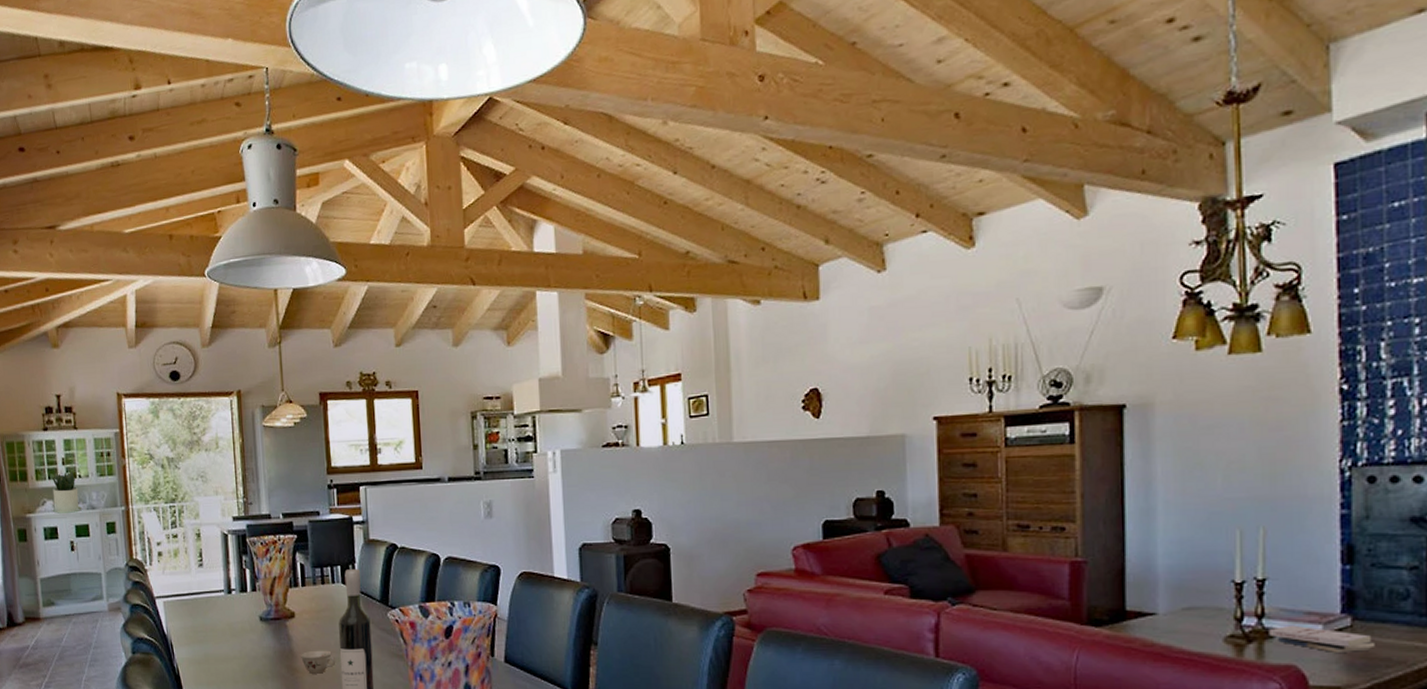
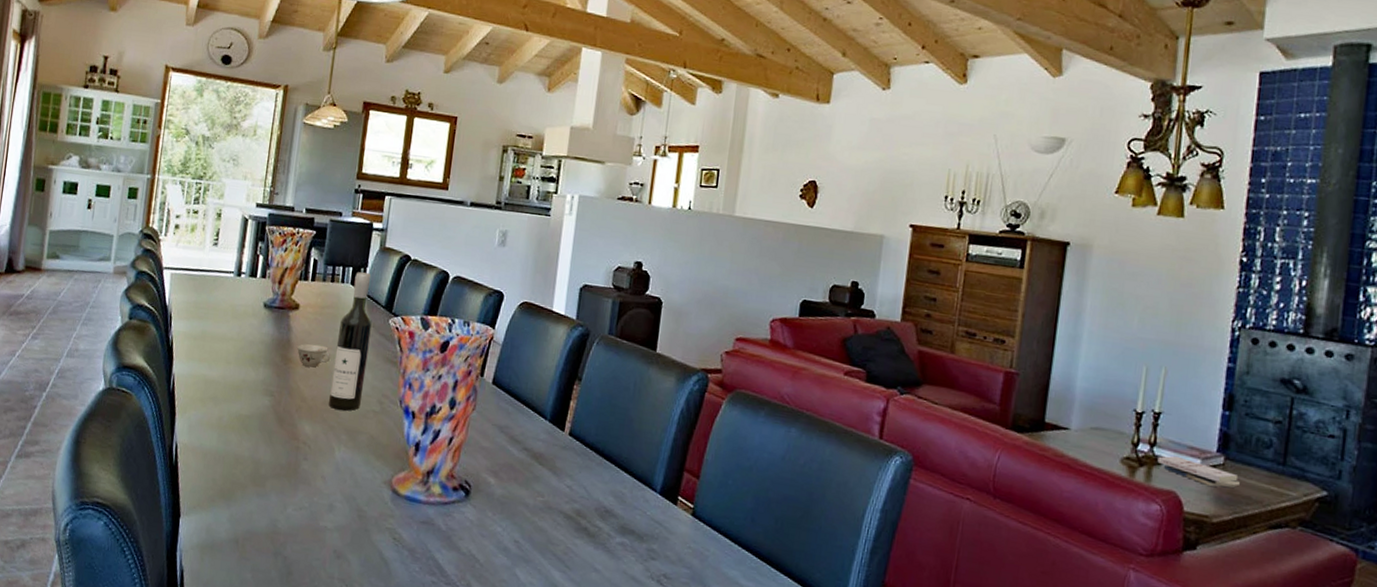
planter: present [50,470,82,515] -> none [76,129,107,173]

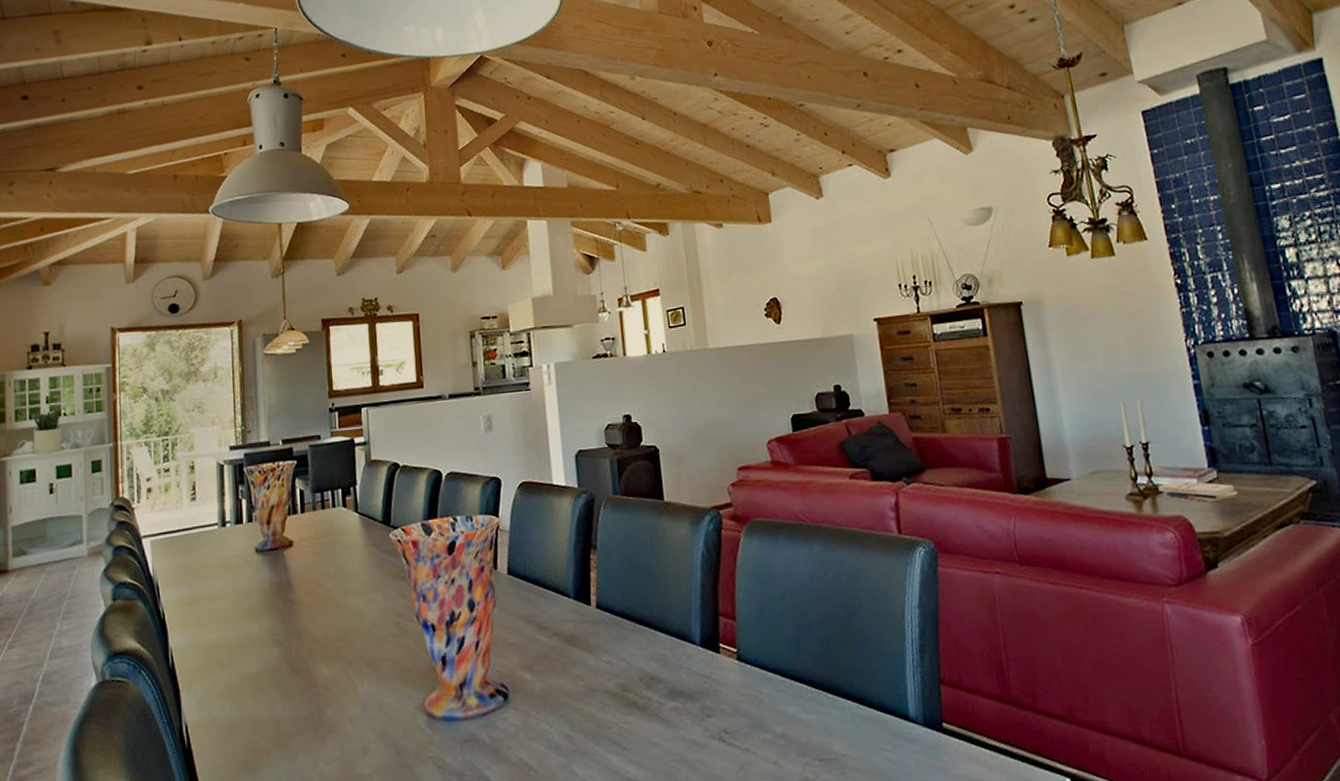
planter: none [76,129,107,173] -> present [31,408,65,456]
teacup: present [296,343,331,368] -> none [297,578,336,605]
bottle: present [328,272,373,411] -> none [339,491,377,643]

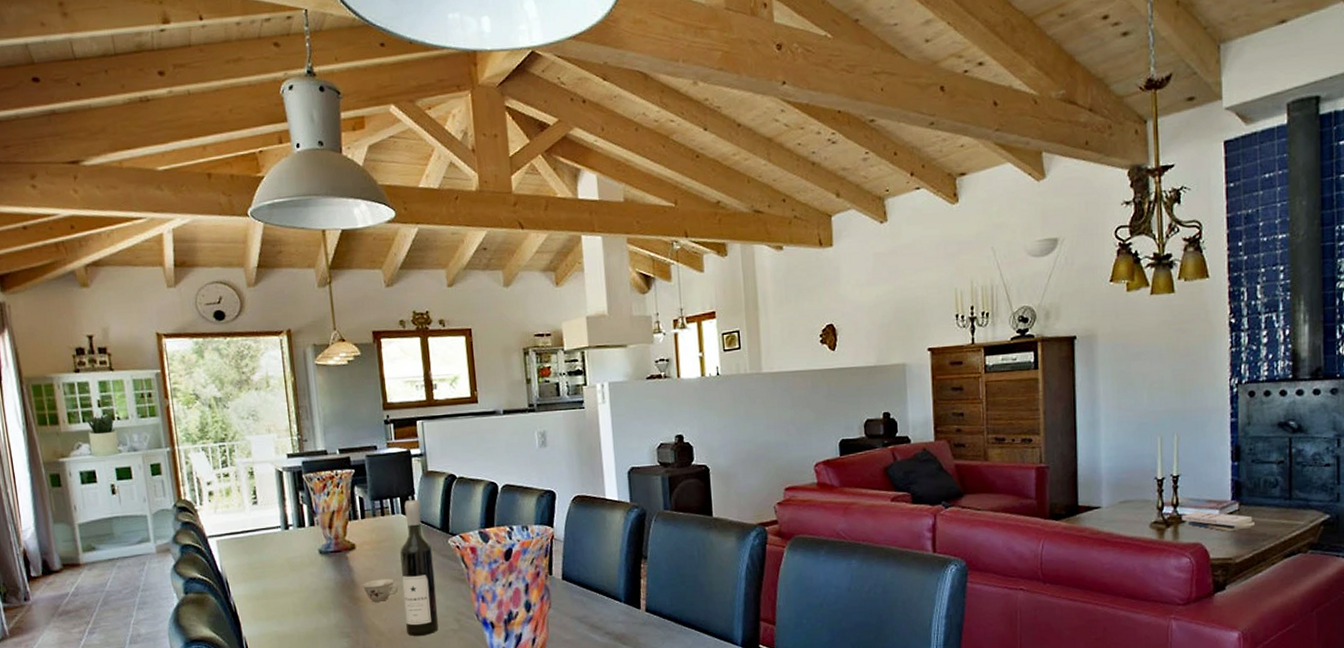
teacup: none [297,578,336,605] -> present [362,578,399,602]
bottle: none [339,491,377,643] -> present [400,500,439,636]

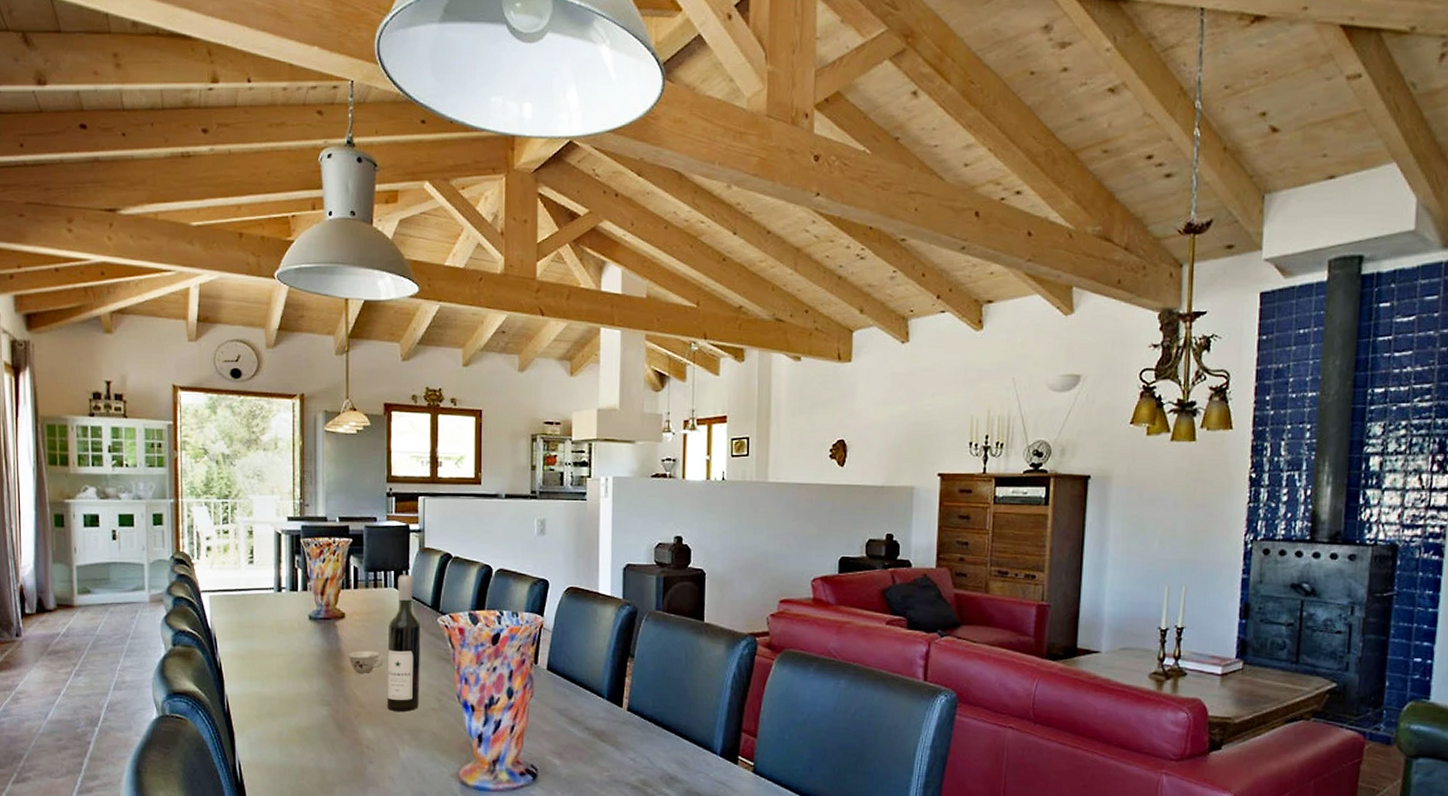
planter: present [85,412,122,458] -> none [94,458,127,503]
books: present [1181,511,1255,531] -> none [1182,666,1258,690]

